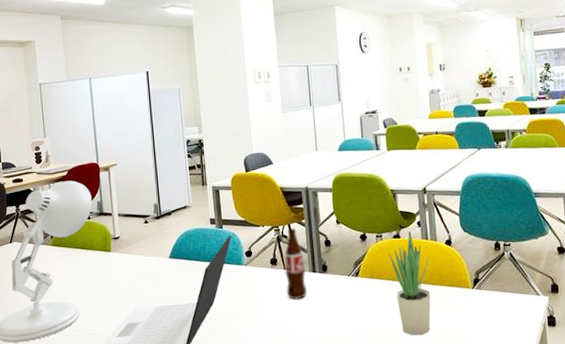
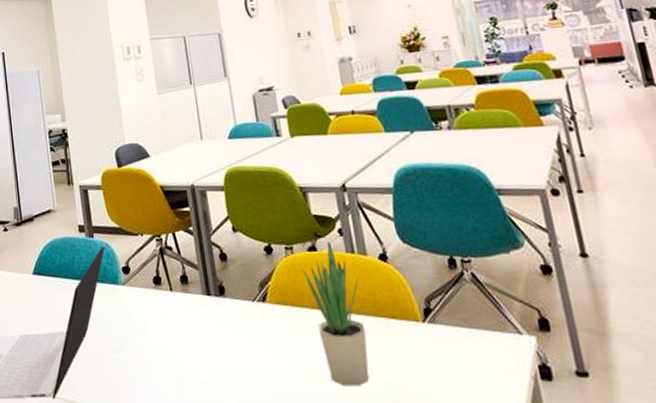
bottle: present [284,227,308,300] -> none [170,236,202,331]

